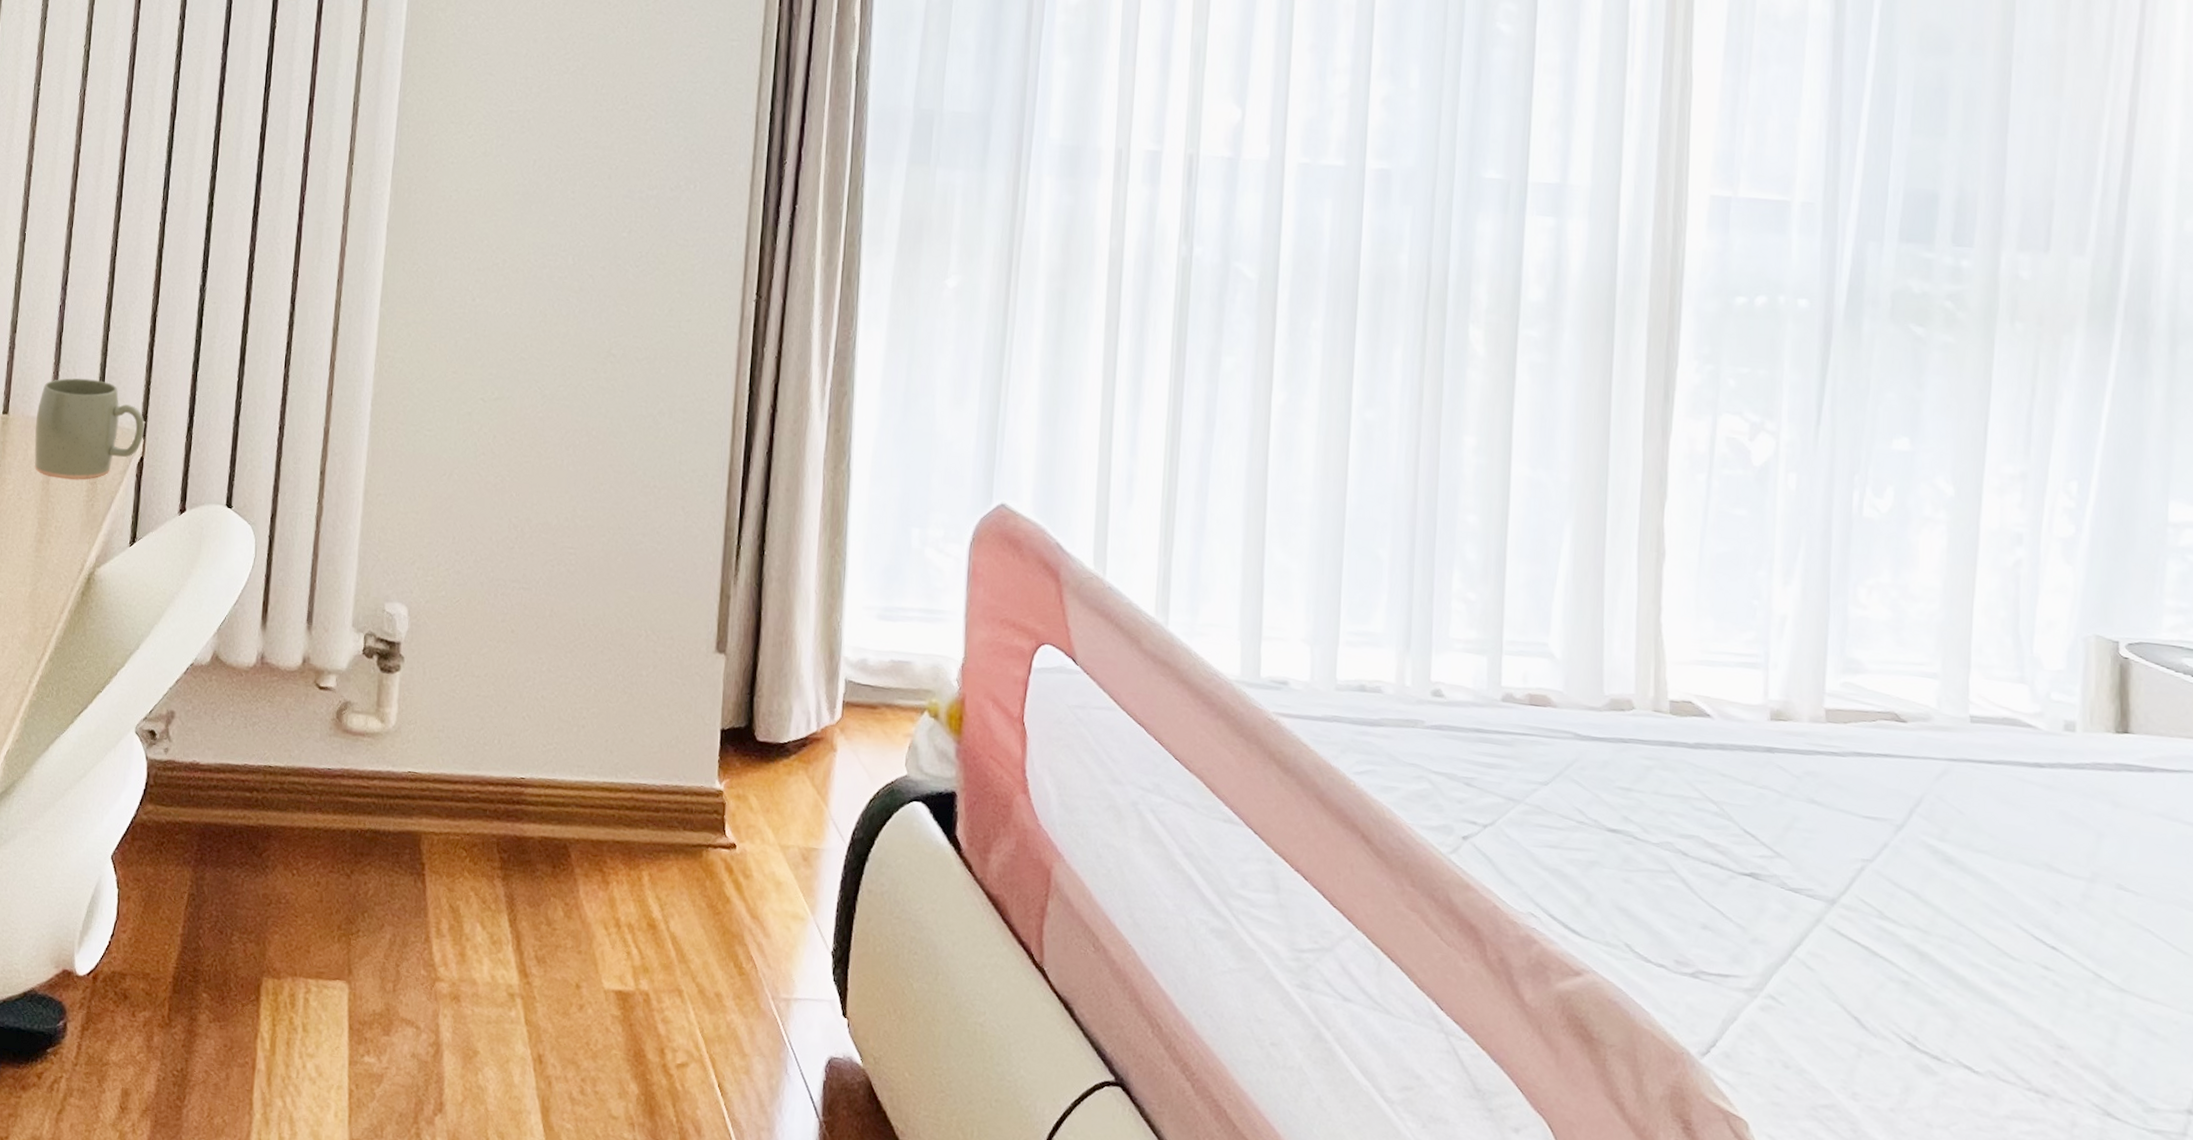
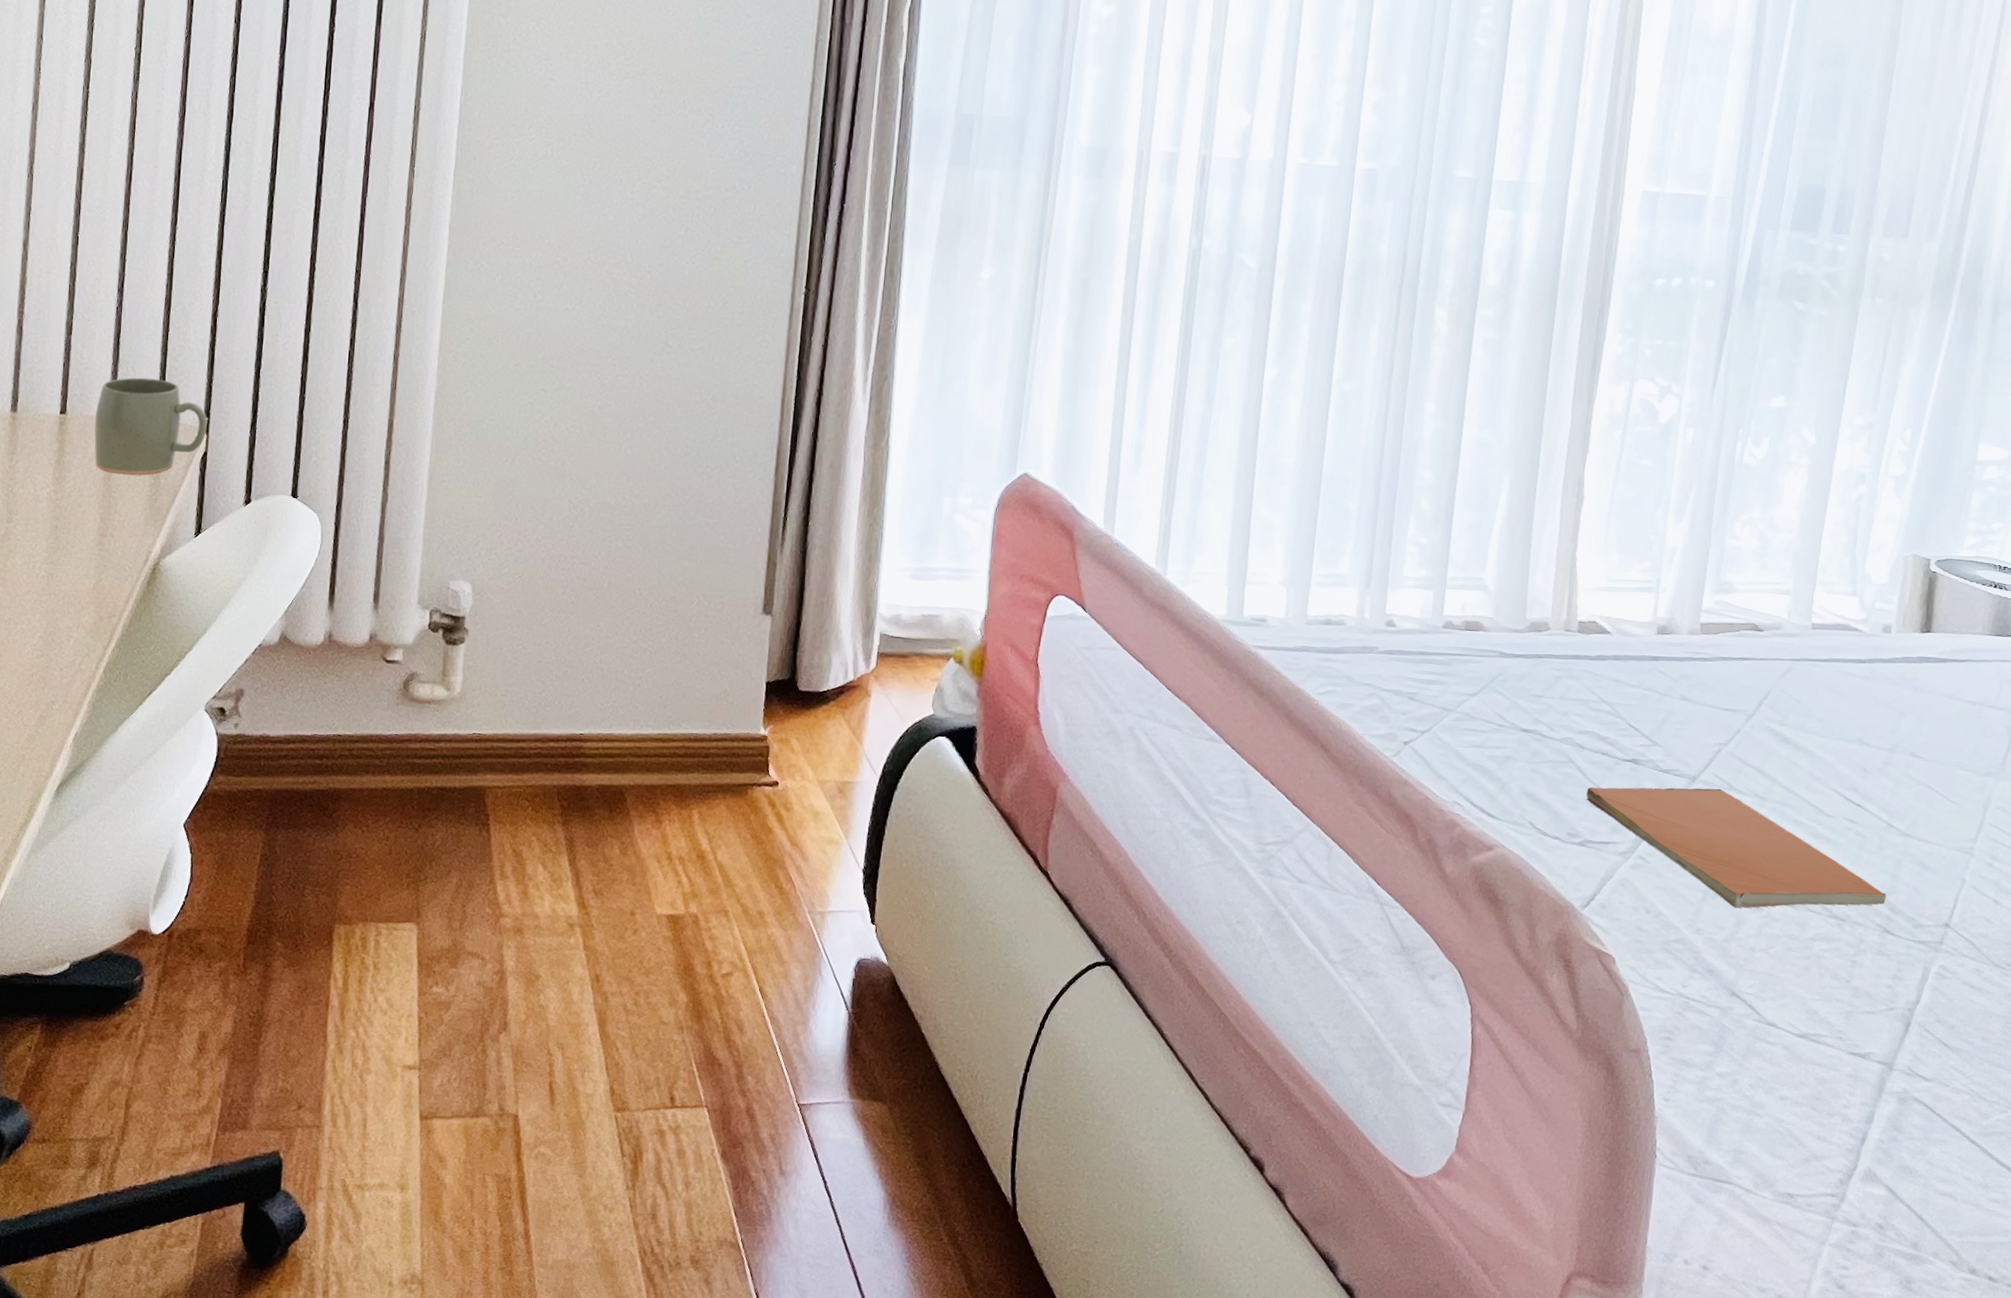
book: none [1695,905,2103,1079] -> present [1586,787,1887,908]

